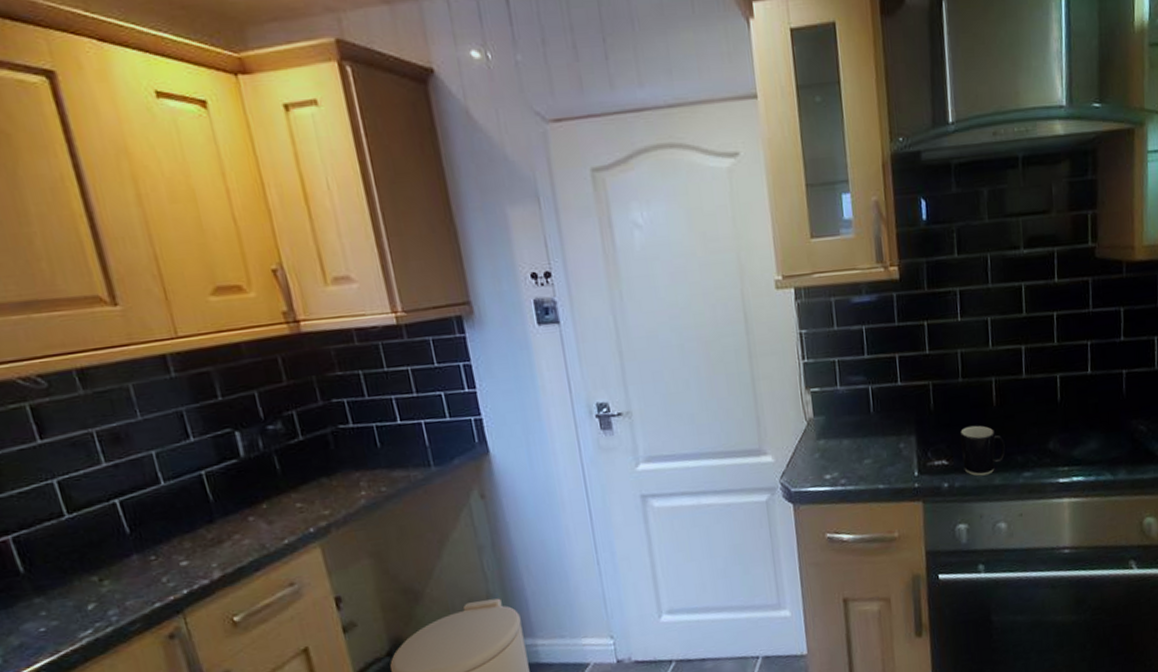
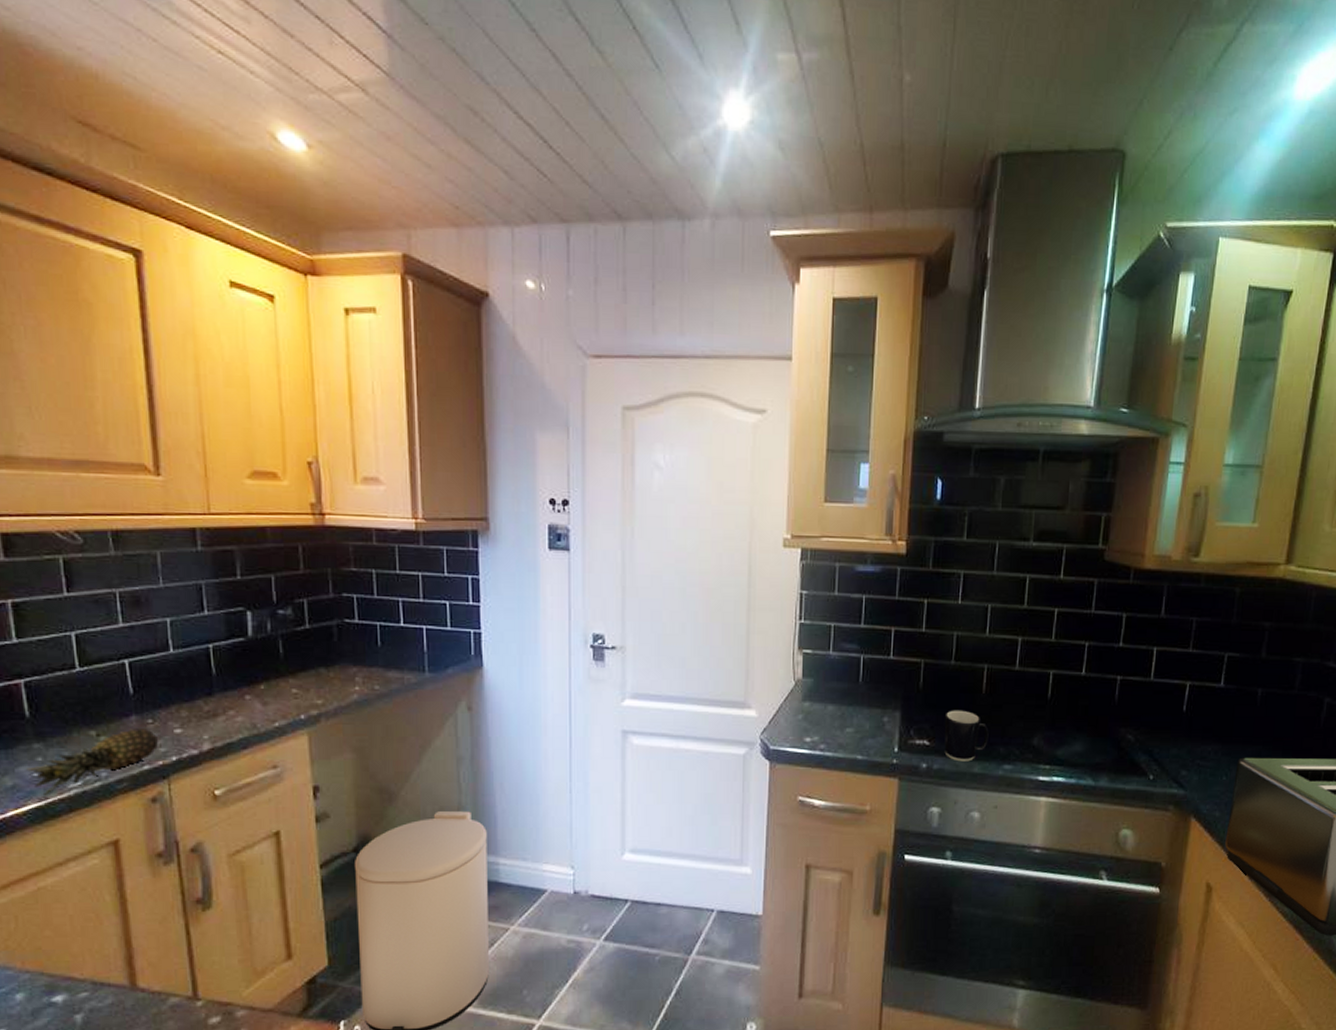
fruit: none [30,566,167,649] -> present [25,729,160,795]

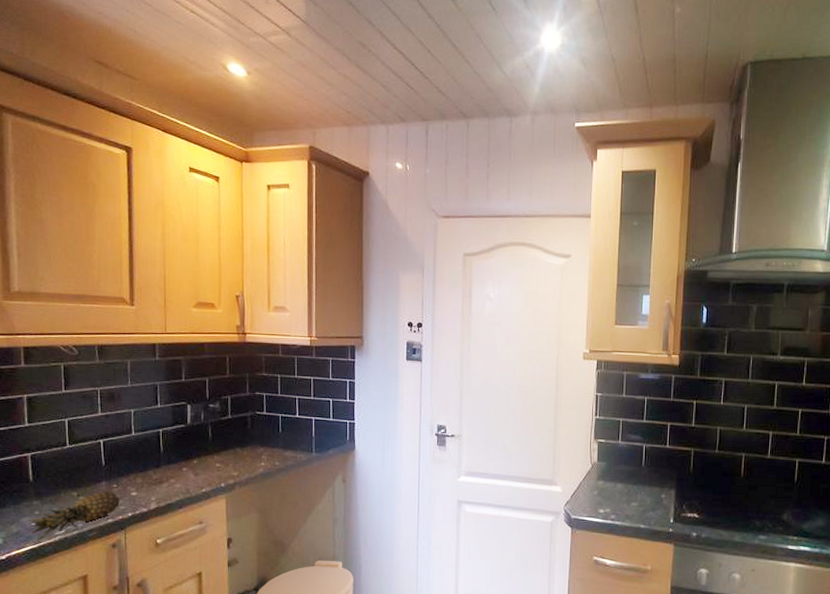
mug: present [944,710,989,762] -> none [710,489,747,532]

